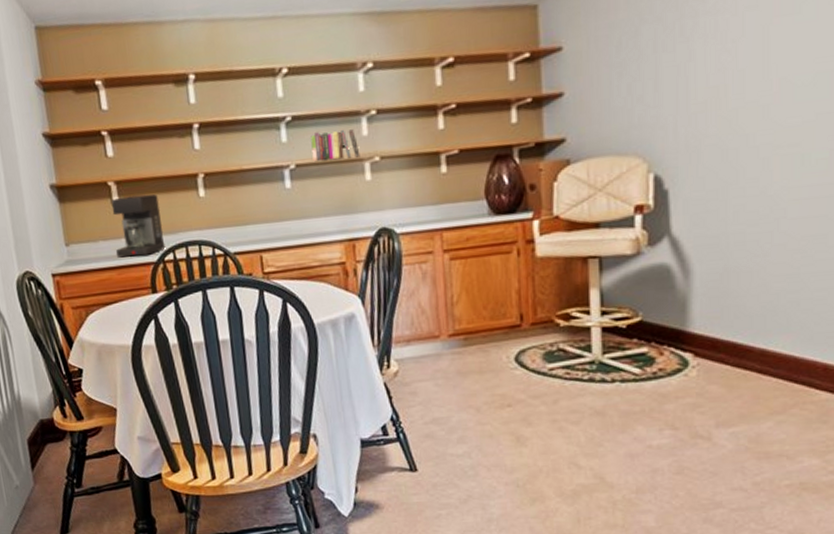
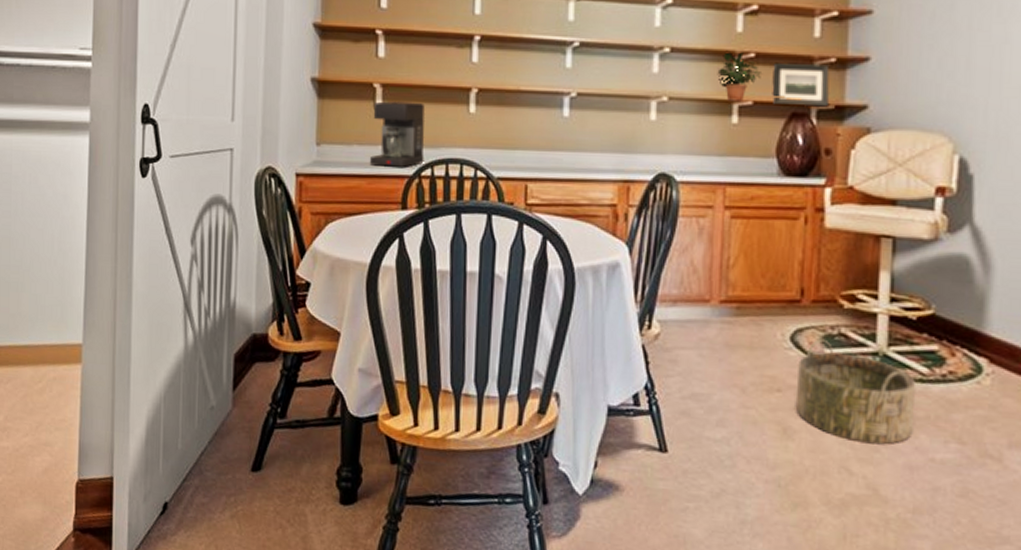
books: present [311,129,361,162] -> none [596,62,648,94]
potted plant: none [422,104,465,154] -> present [717,50,763,103]
picture frame: none [474,105,529,151] -> present [773,62,830,107]
basket: none [524,356,631,441] -> present [795,339,917,445]

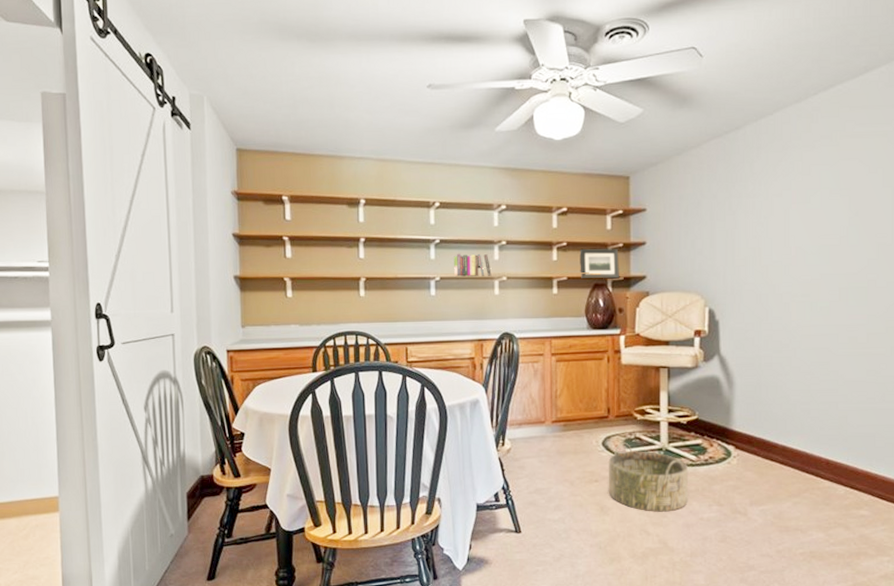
coffee maker: present [369,101,425,167] -> none [284,290,328,341]
books: none [596,62,648,94] -> present [454,253,492,277]
potted plant: present [717,50,763,103] -> none [541,241,573,279]

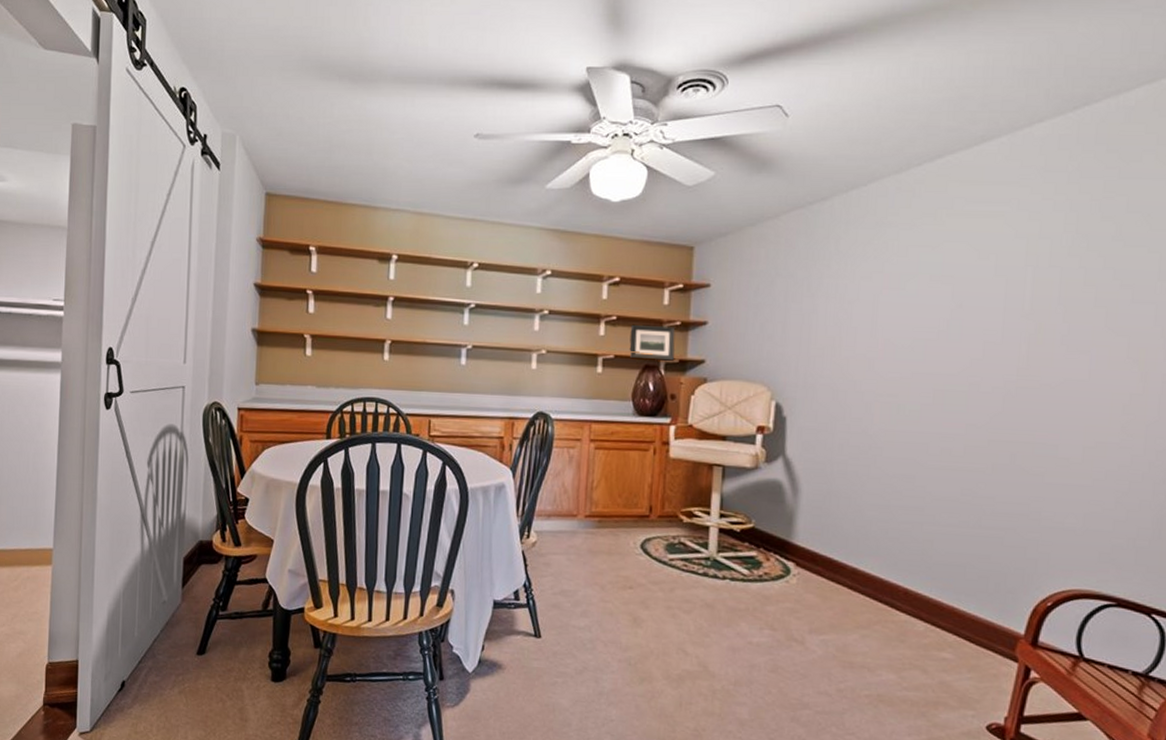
books: present [454,253,492,277] -> none [488,321,530,348]
basket: present [608,442,689,512] -> none [643,546,739,631]

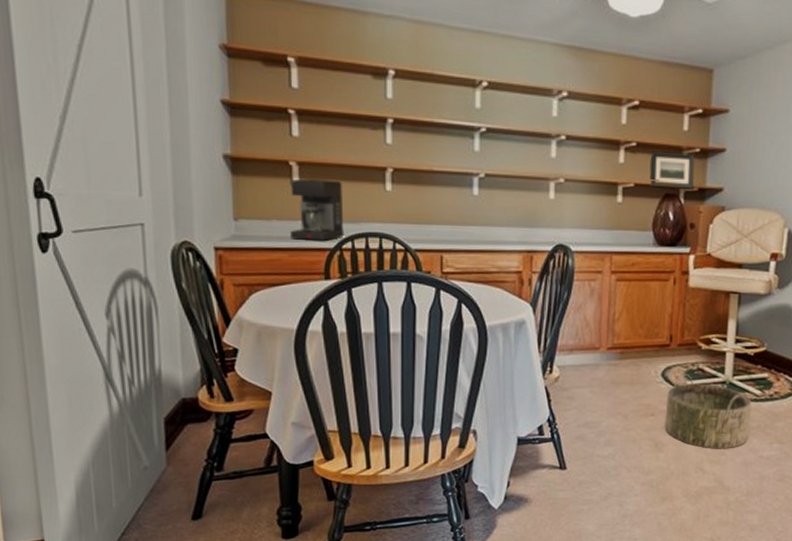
coffee maker: none [299,349,347,404] -> present [289,178,345,241]
basket: none [643,546,739,631] -> present [664,373,752,449]

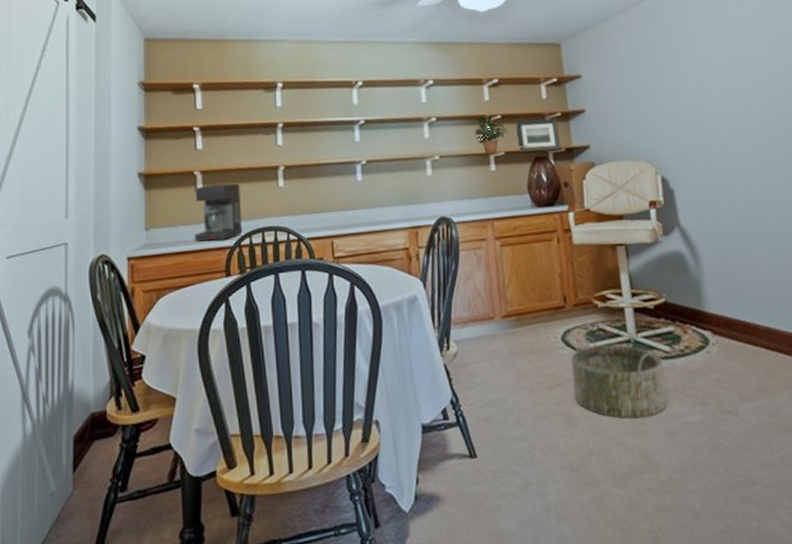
potted plant: none [605,139,642,185] -> present [474,115,509,155]

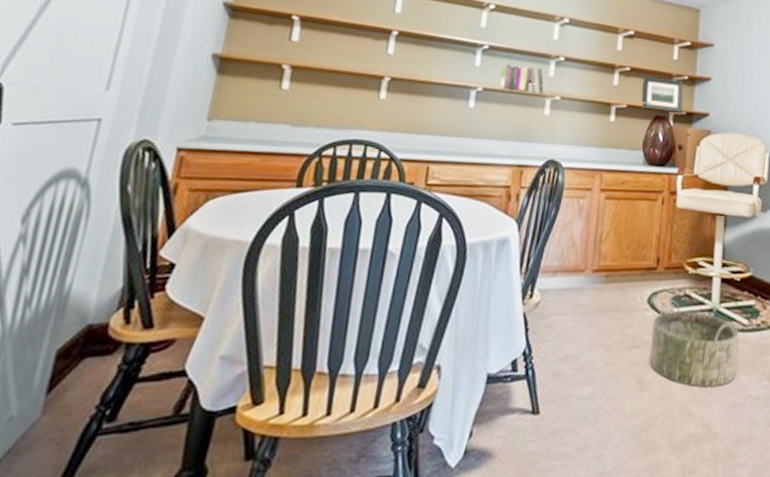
coffee maker: present [194,183,243,242] -> none [266,82,335,146]
books: none [380,132,423,159] -> present [500,64,544,93]
potted plant: present [474,115,509,155] -> none [600,63,635,106]

